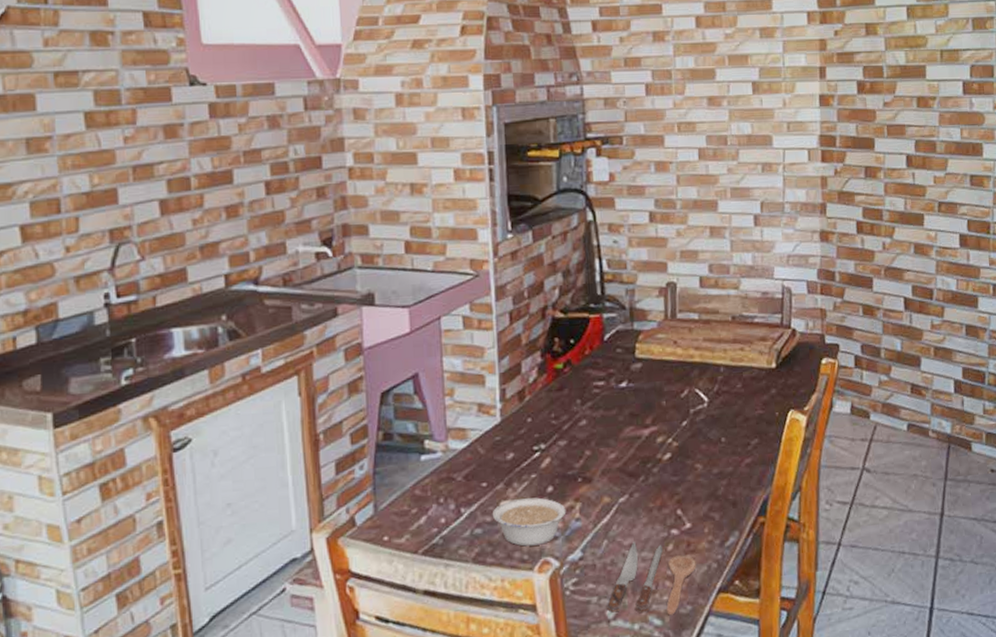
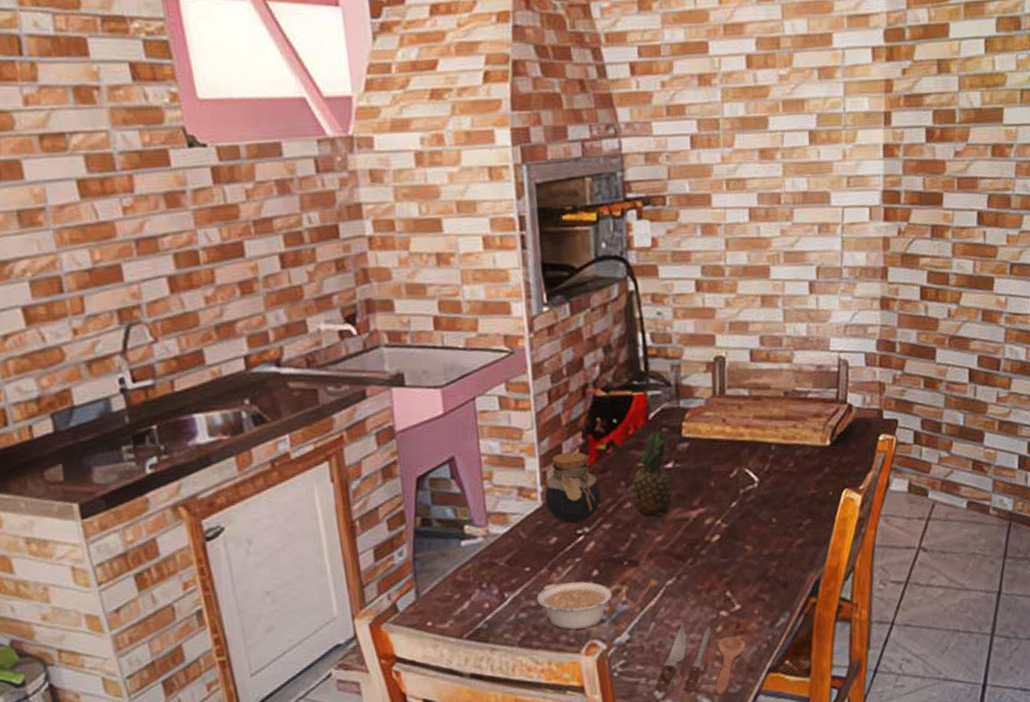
jar: none [503,370,558,439] -> present [544,452,602,523]
fruit: none [587,350,626,434] -> present [632,430,672,516]

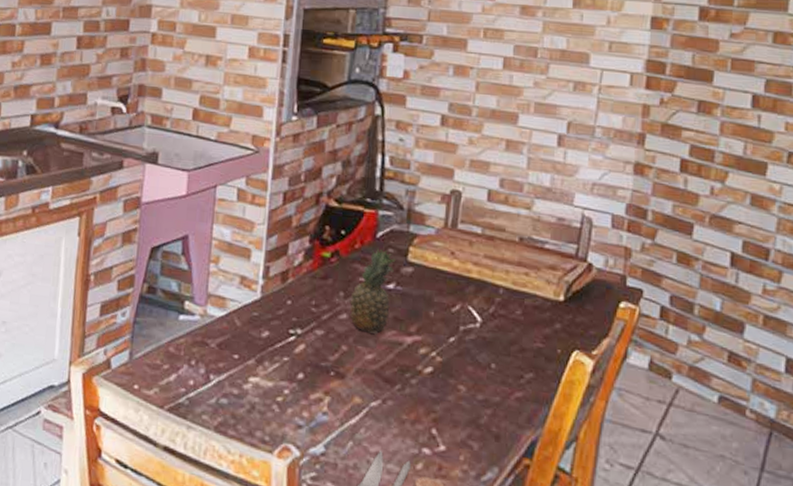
legume: present [536,581,613,630] -> none [239,378,314,430]
jar: present [544,452,602,523] -> none [263,252,319,322]

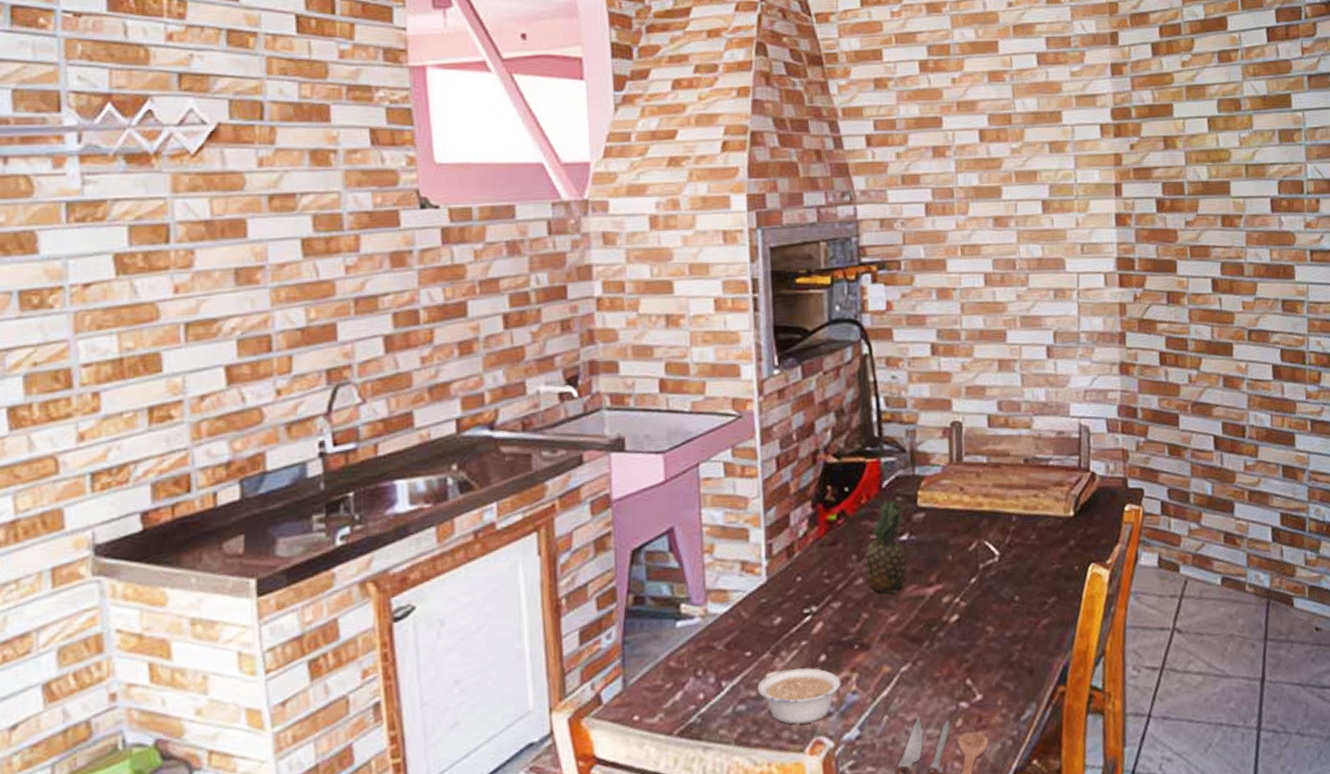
legume: none [239,378,314,430] -> present [757,668,841,725]

